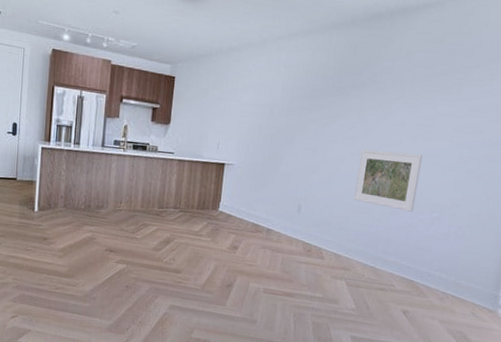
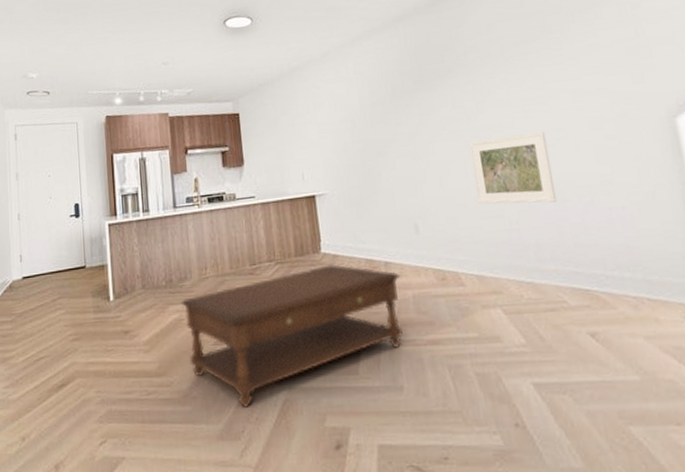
coffee table: none [94,220,277,313] -> present [181,264,403,408]

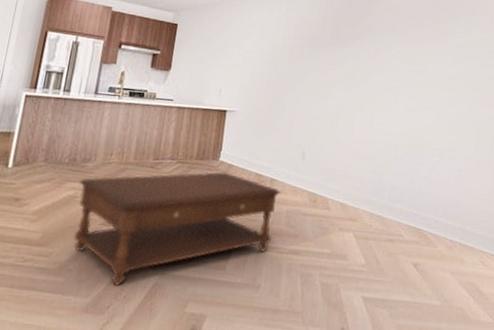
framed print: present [469,132,557,204] -> none [357,95,419,156]

